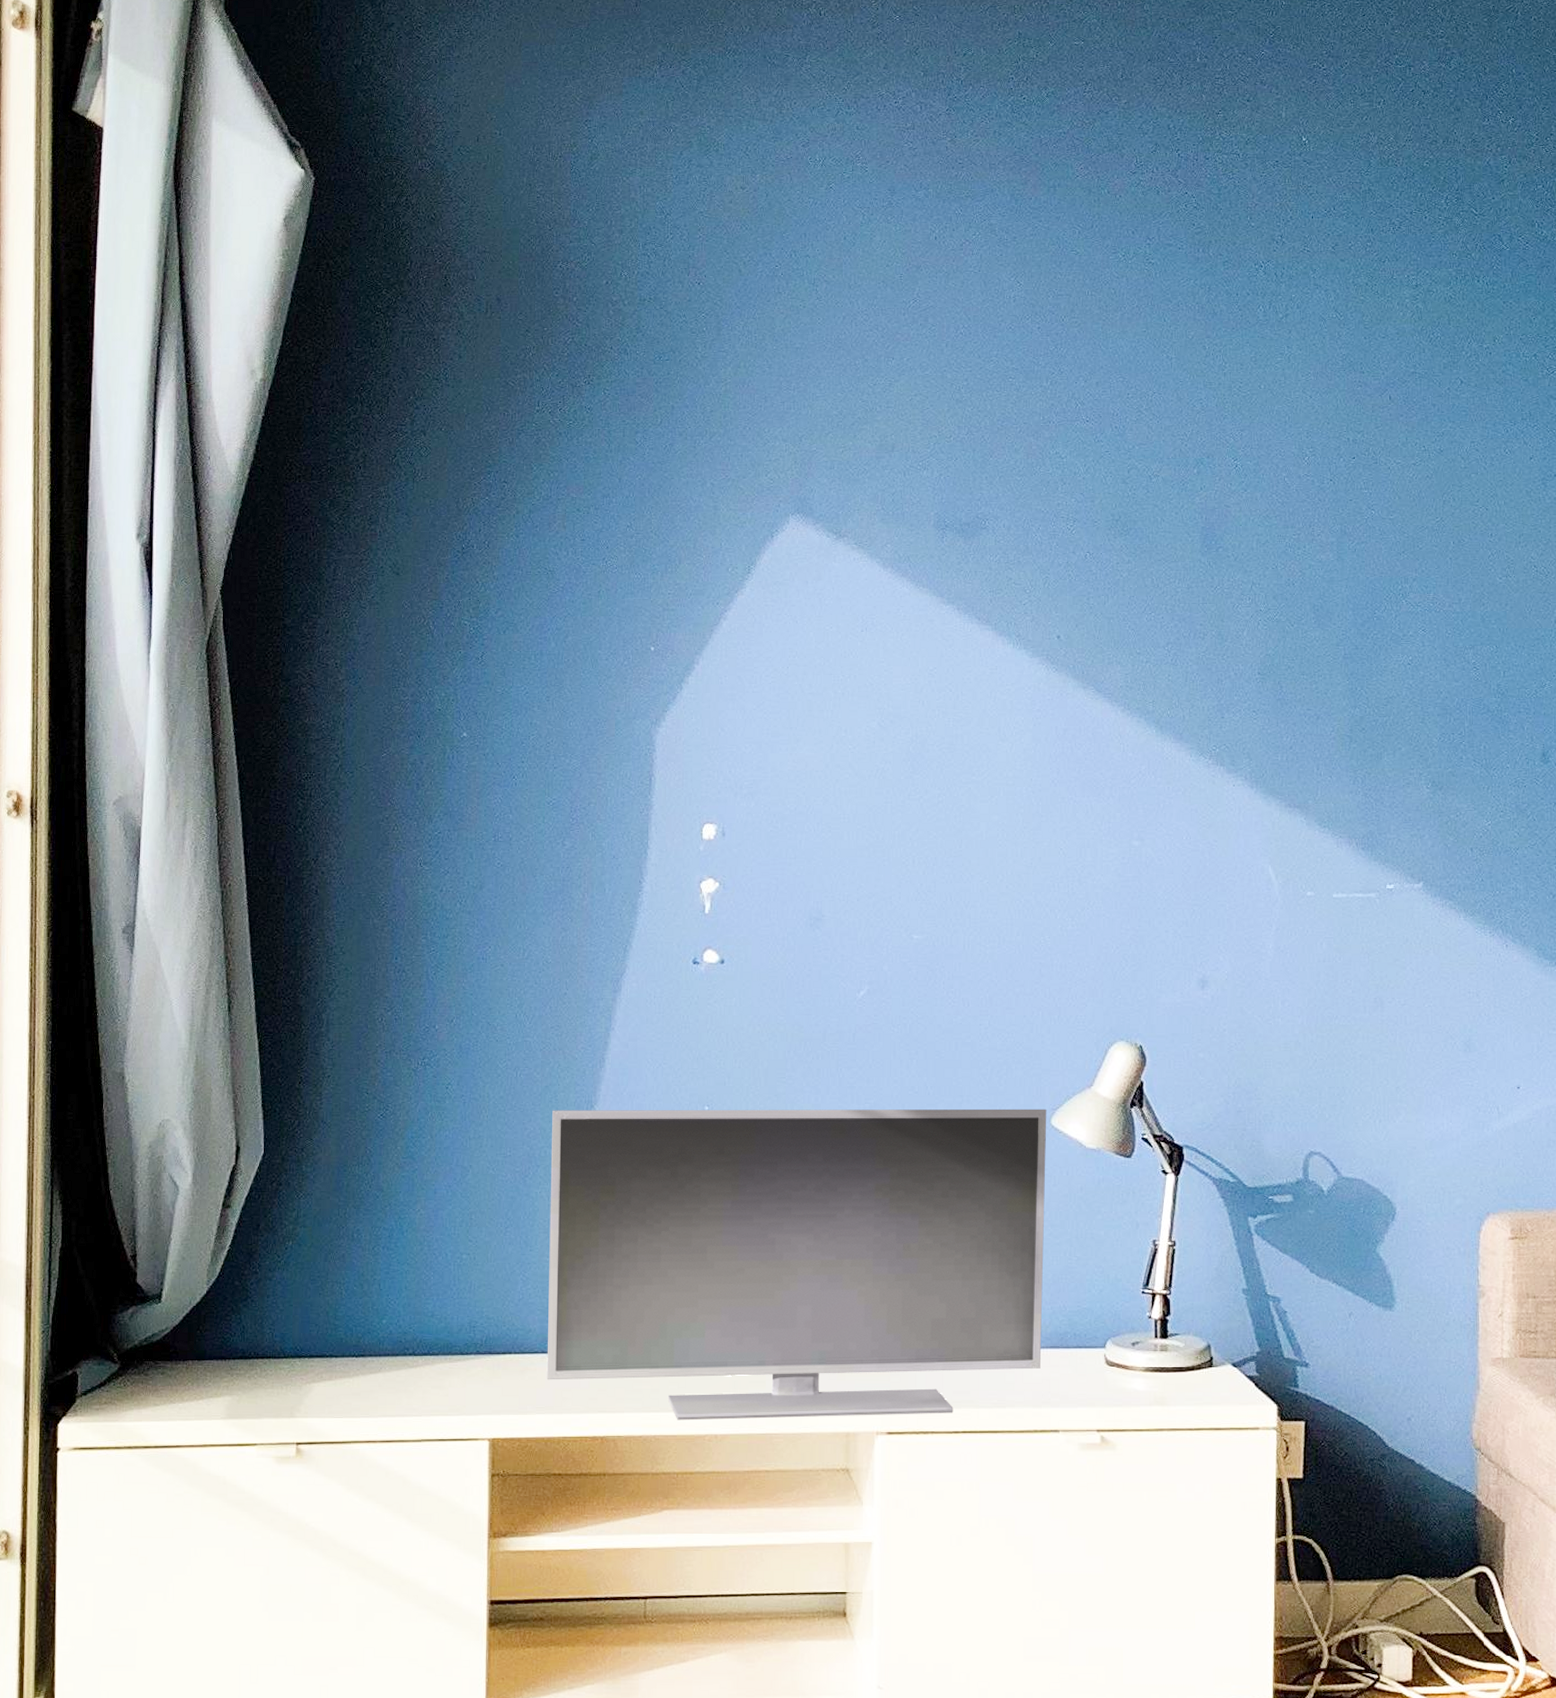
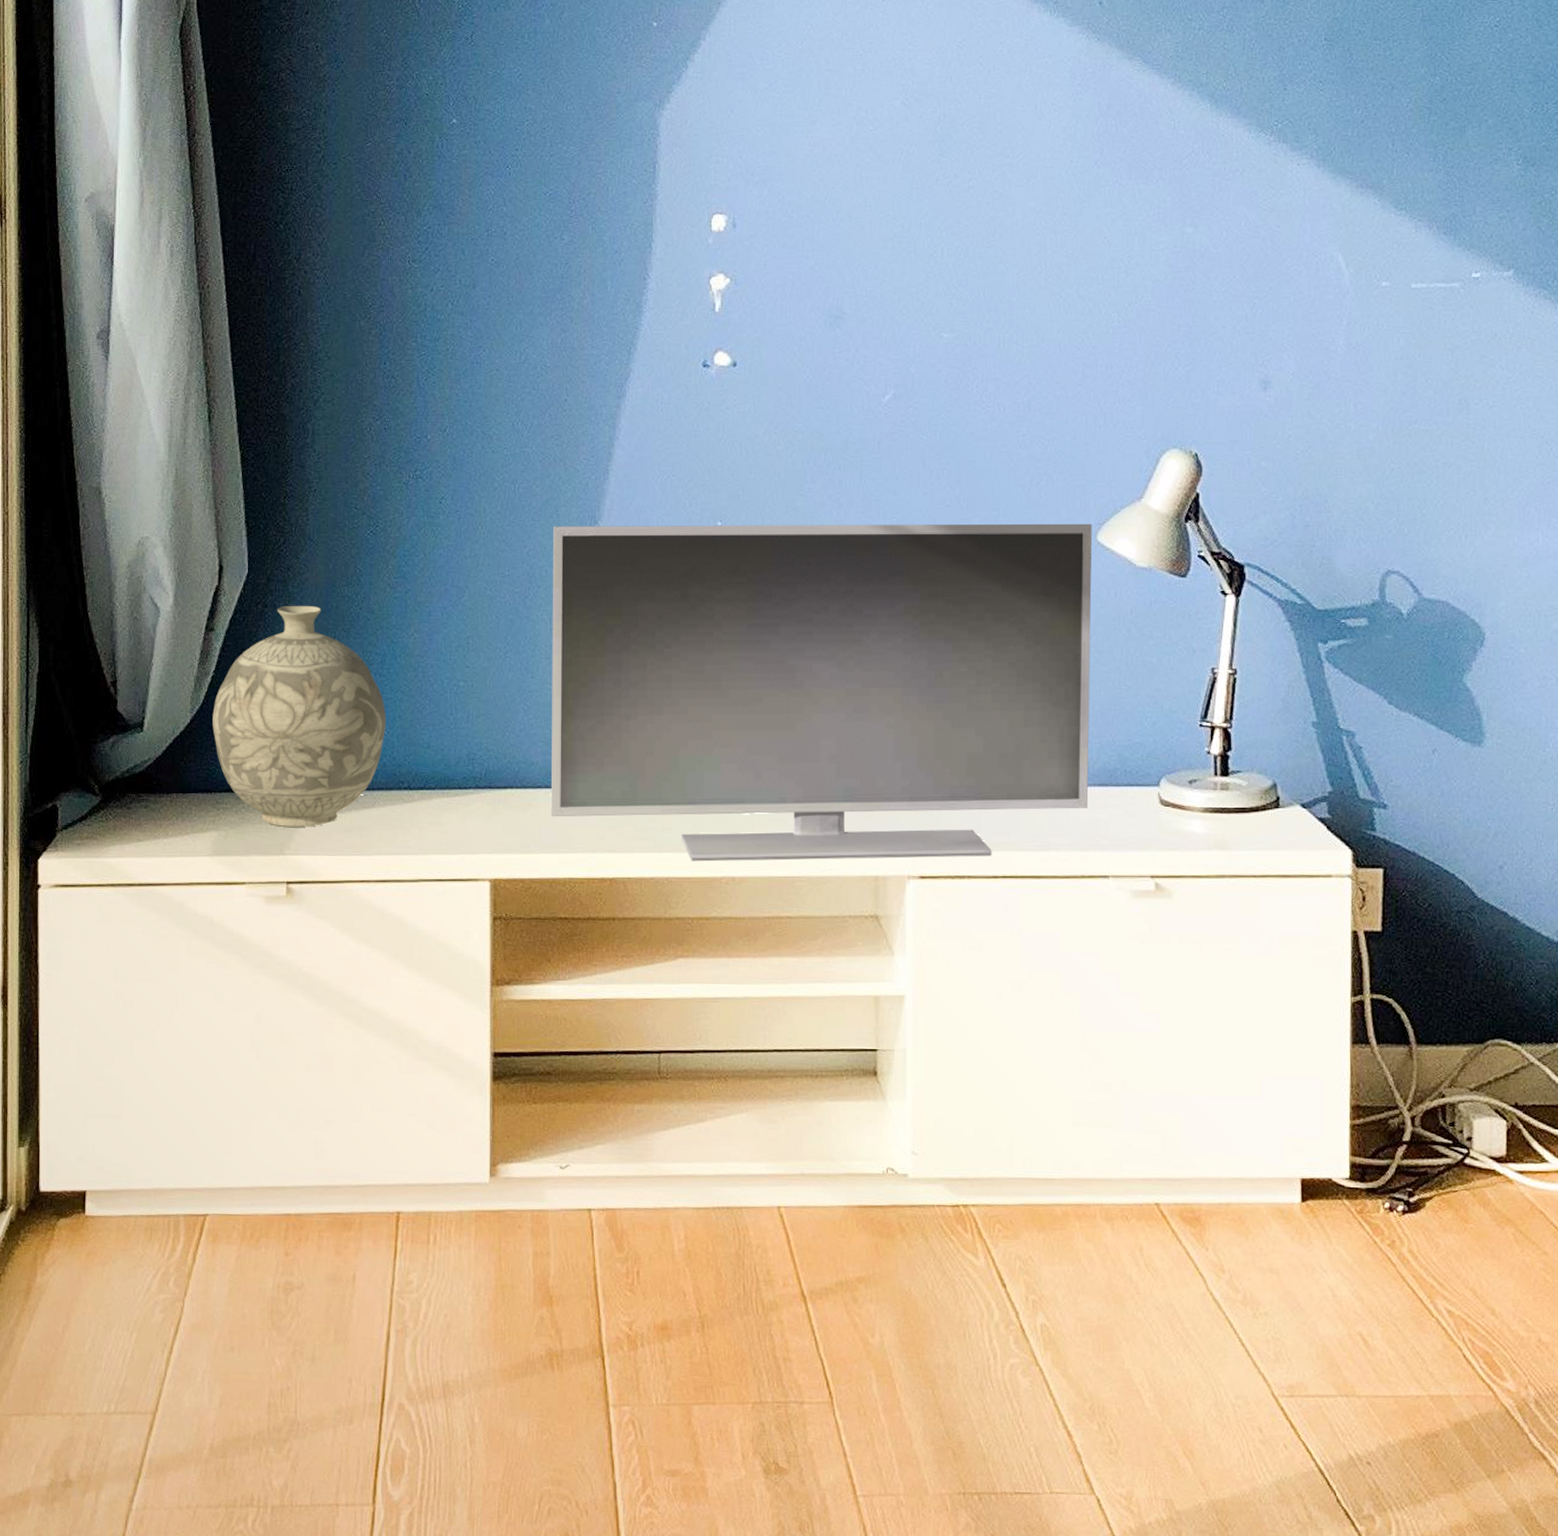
decorative vase: none [228,1183,393,1391] -> present [212,605,387,827]

